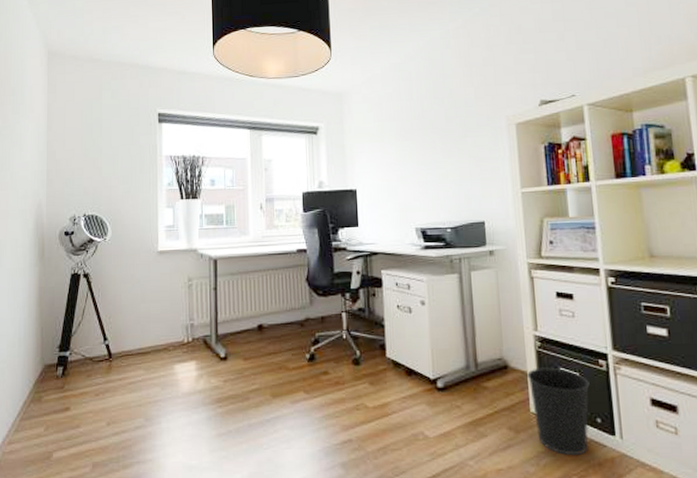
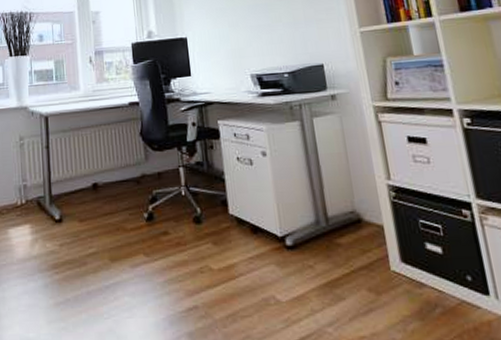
wastebasket: present [527,367,590,456] -> none [384,220,460,320]

